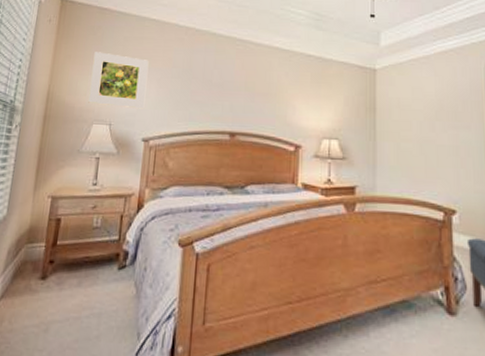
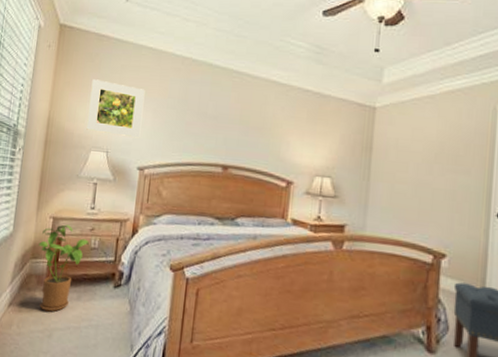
house plant: none [35,203,91,302] -> present [38,224,89,312]

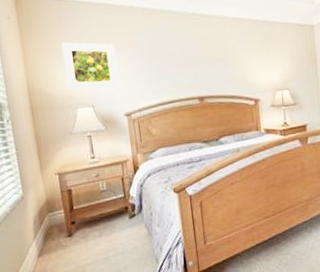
house plant: present [38,224,89,312] -> none [51,176,98,253]

